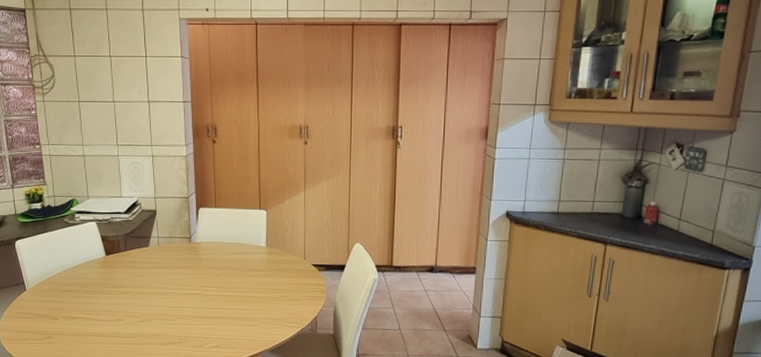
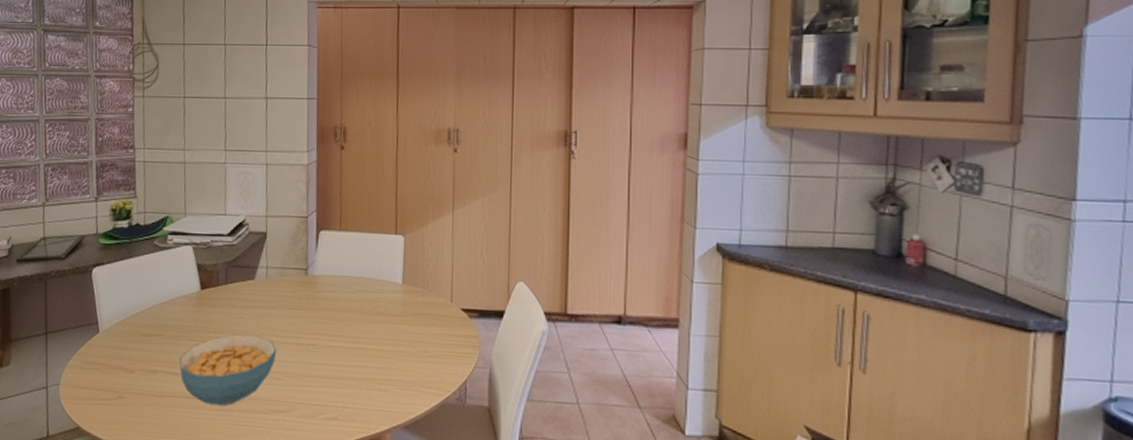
cereal bowl: none [93,288,170,341] -> present [179,334,277,406]

